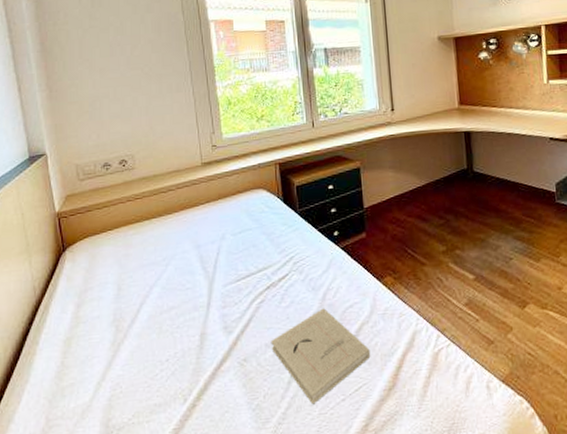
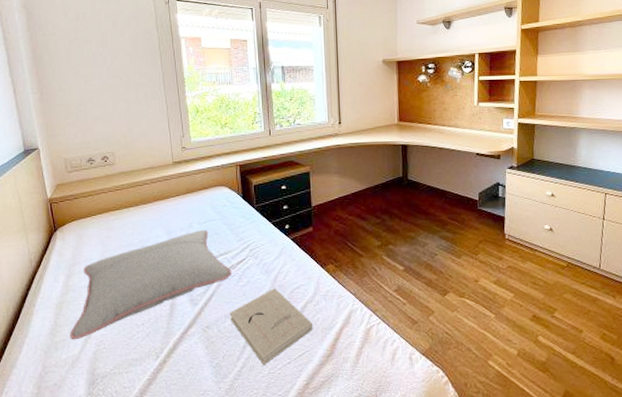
pillow: none [80,241,273,384] -> present [70,229,232,340]

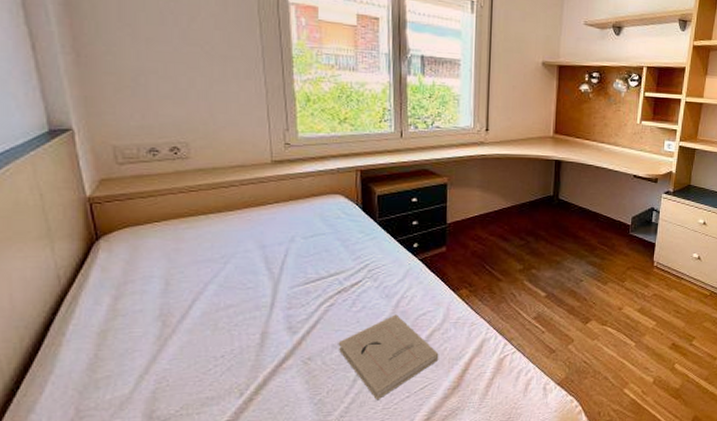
pillow: present [70,229,232,340] -> none [118,245,344,377]

